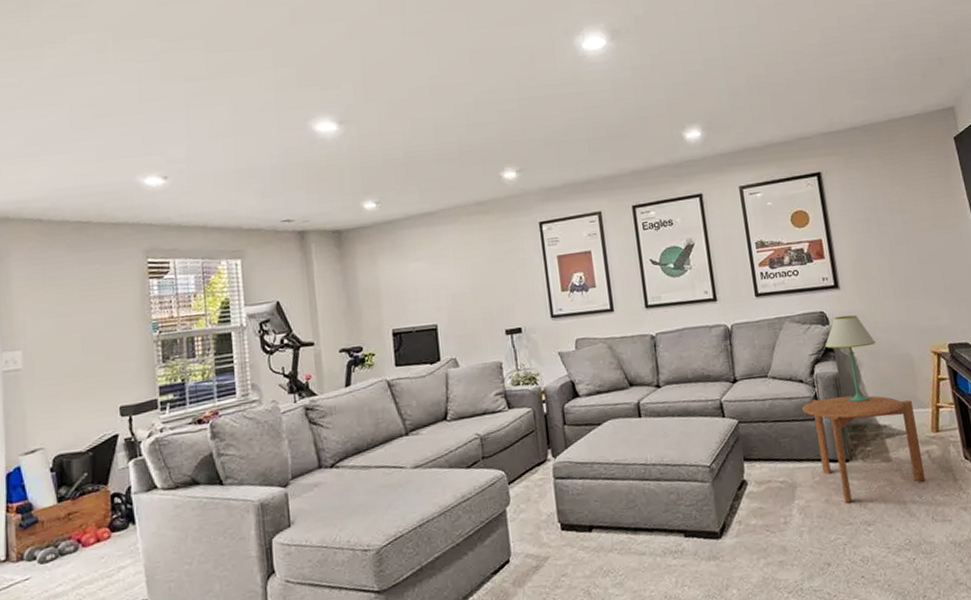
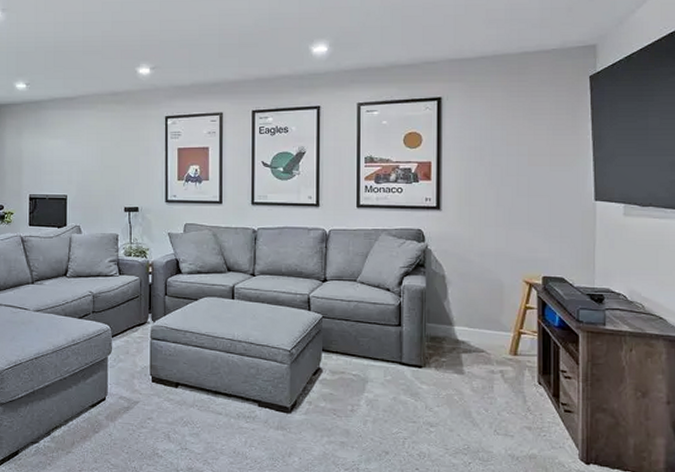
side table: present [801,395,926,503] -> none [384,308,496,404]
table lamp: present [825,315,876,403] -> none [417,236,468,317]

